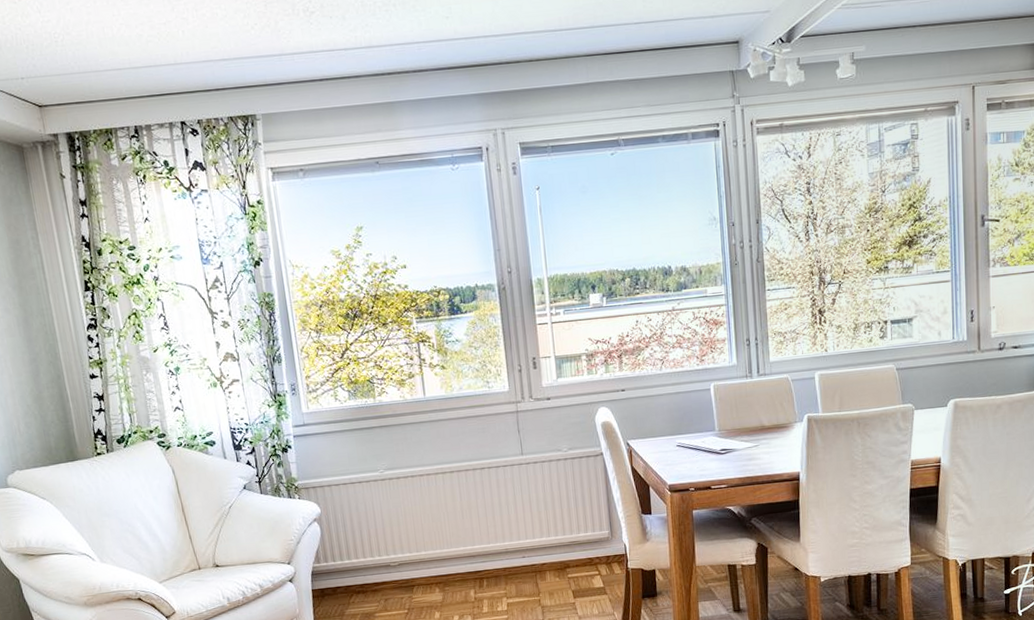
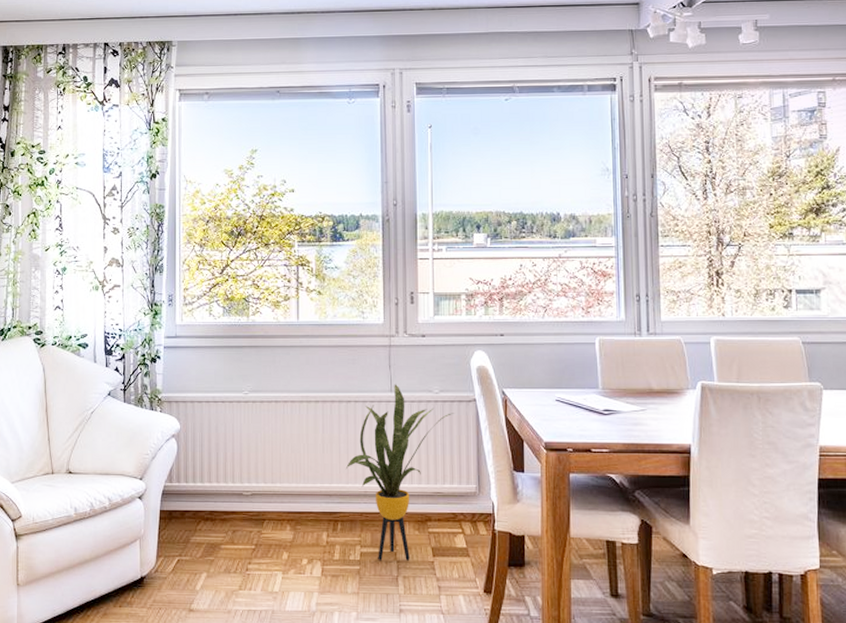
house plant: none [486,447,584,608] -> present [346,384,455,561]

